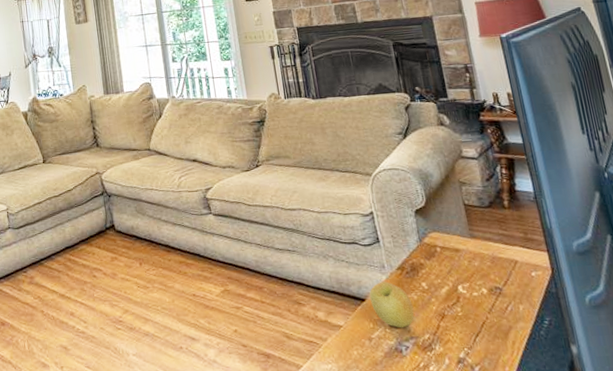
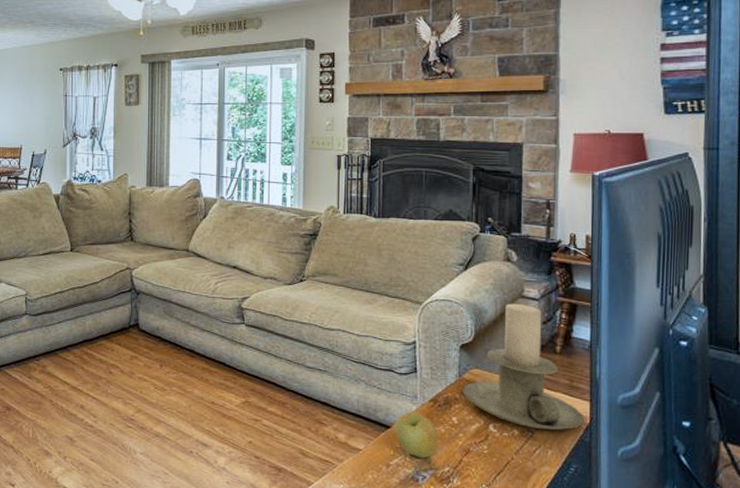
candle holder: none [425,164,547,286] -> present [462,303,584,431]

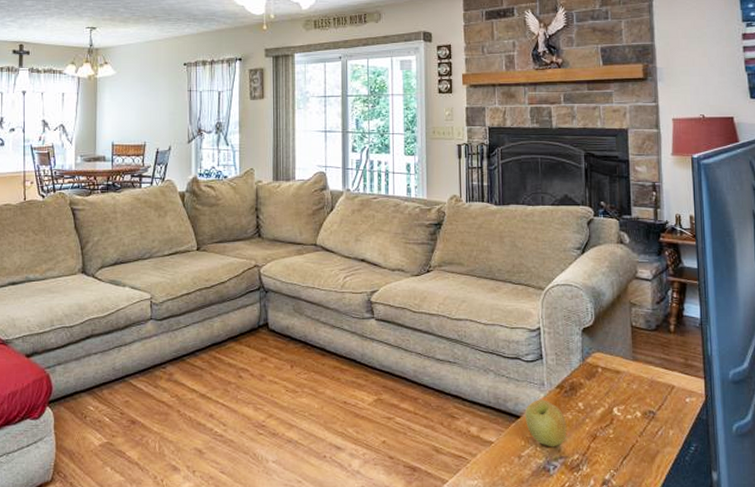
candle holder: present [462,303,584,431] -> none [586,285,700,410]

